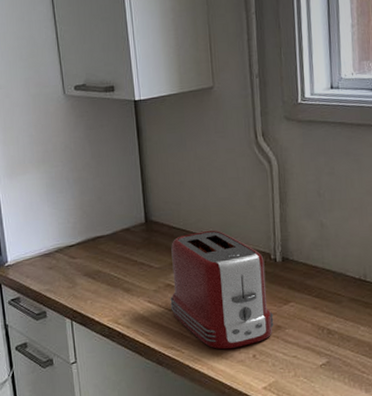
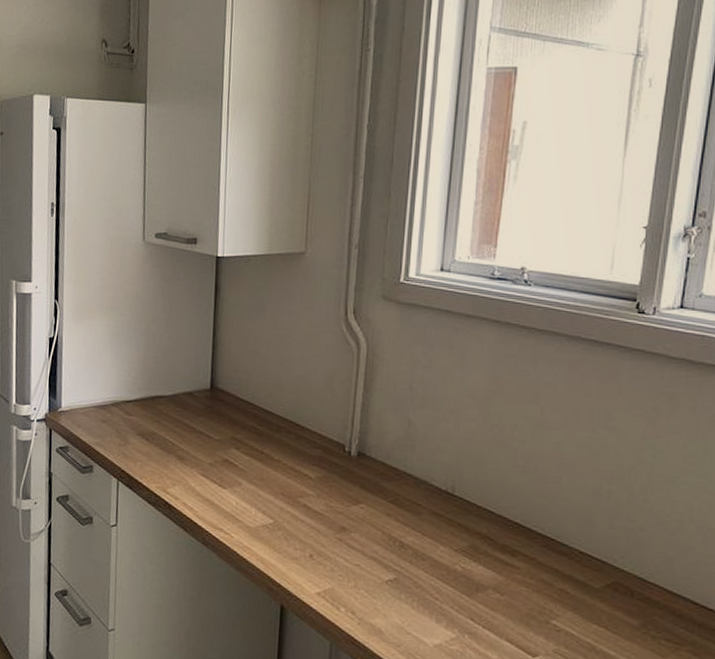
toaster: present [170,231,274,350] -> none [225,408,339,543]

